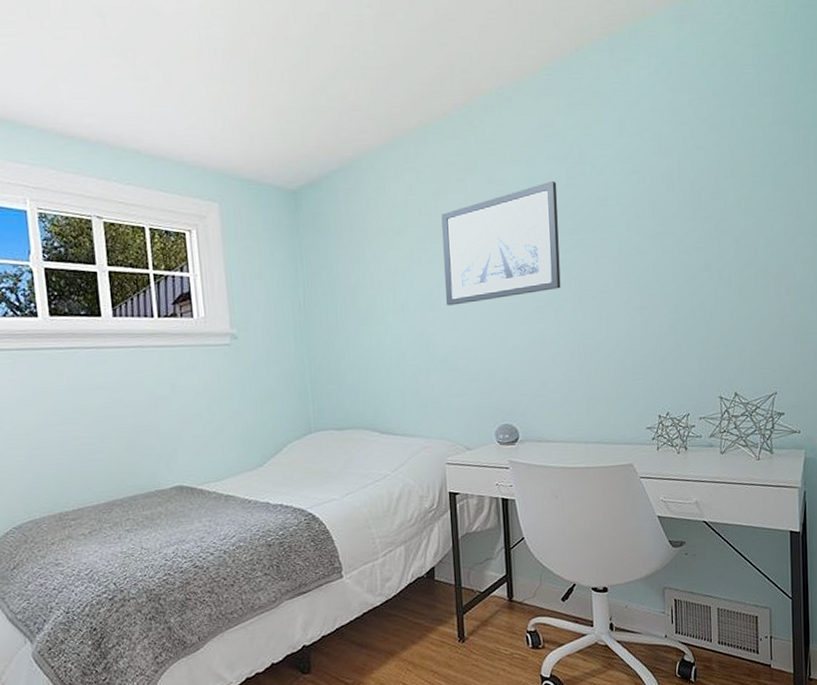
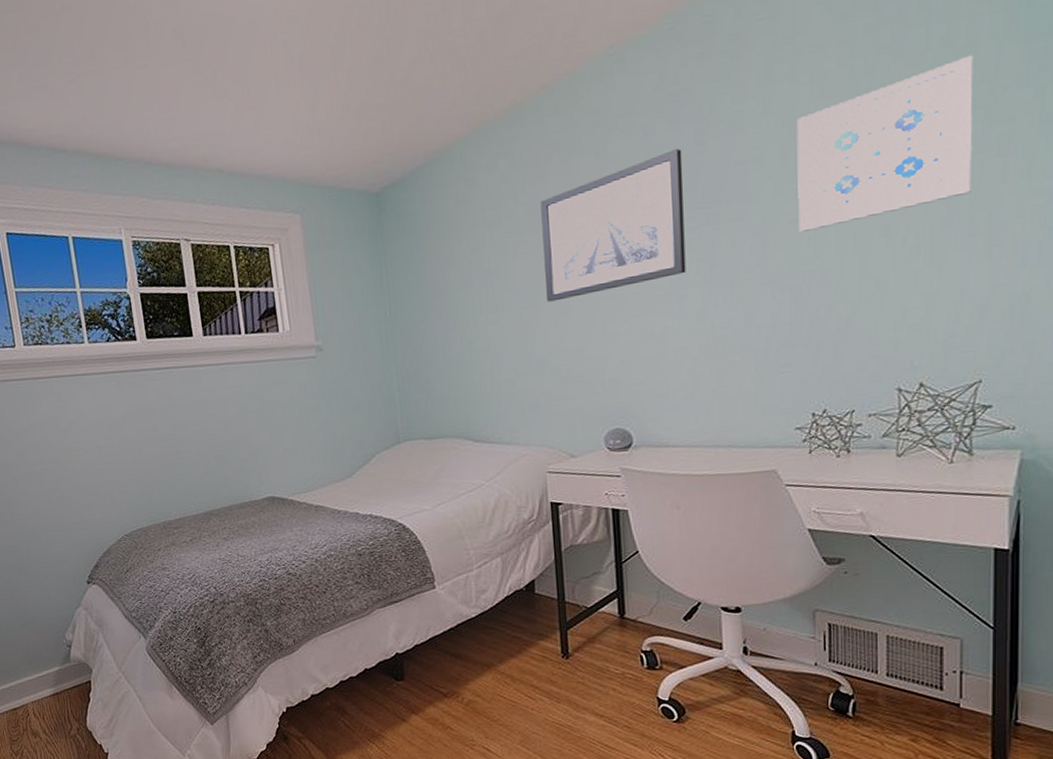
wall art: none [642,134,766,261] -> present [796,55,973,232]

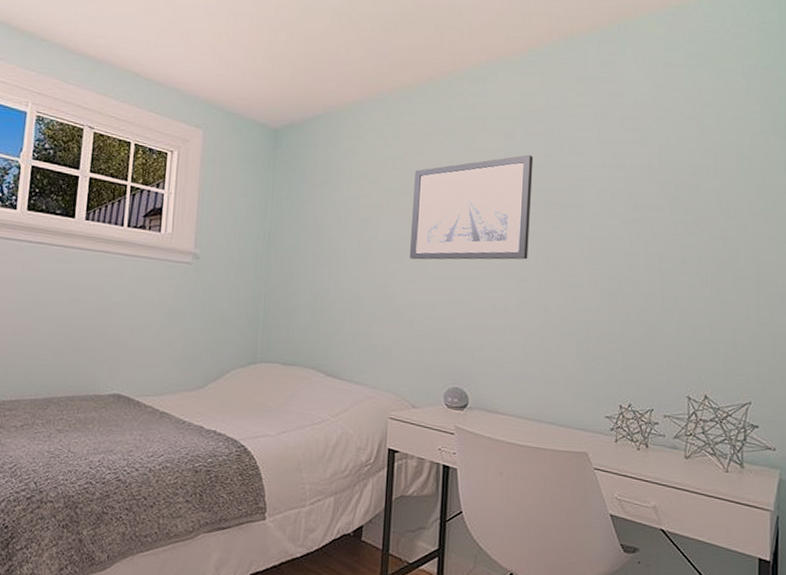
wall art: present [796,55,973,232] -> none [619,139,749,247]

